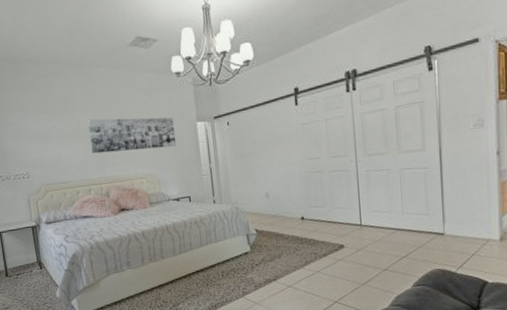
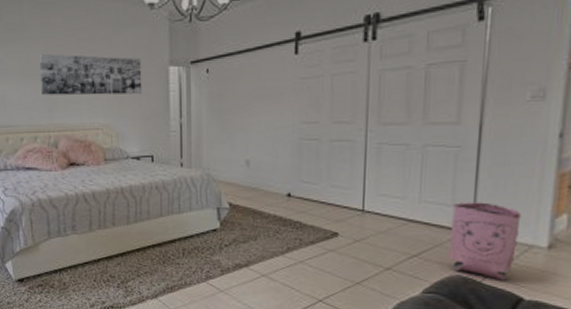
bag: none [428,209,479,270] -> present [448,202,522,281]

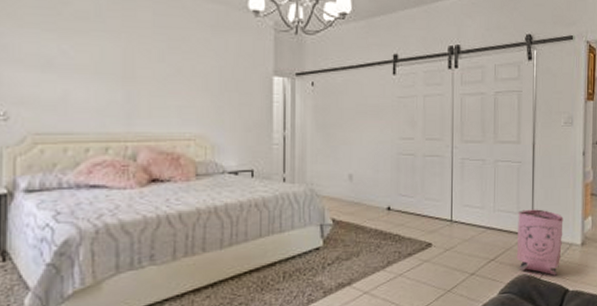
wall art: present [38,54,143,96] -> none [117,51,244,103]

